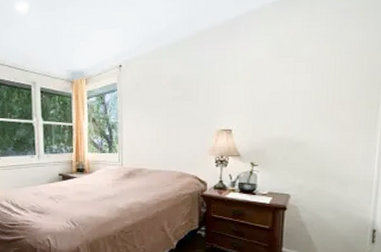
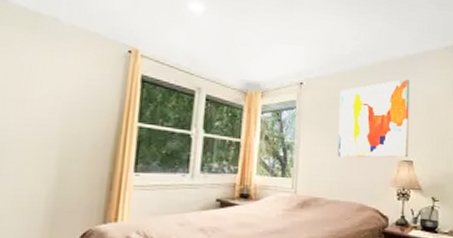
wall art: none [157,47,230,132] -> present [337,79,410,158]

